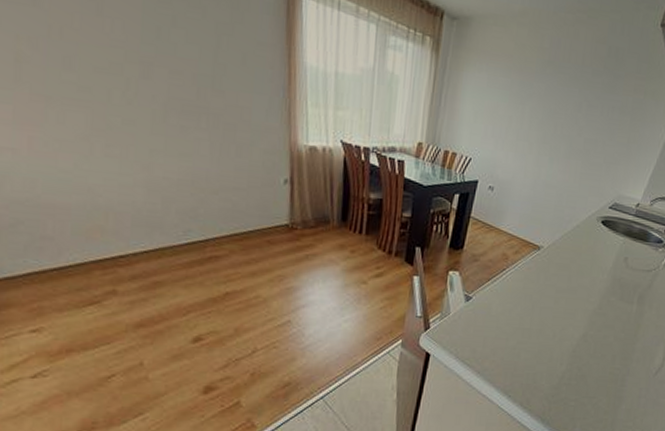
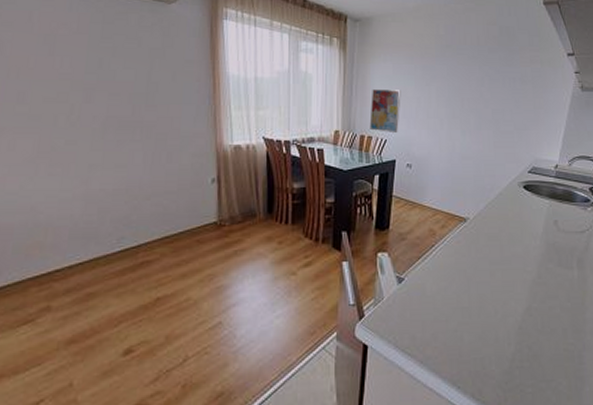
wall art: none [455,101,493,152] -> present [369,89,401,132]

